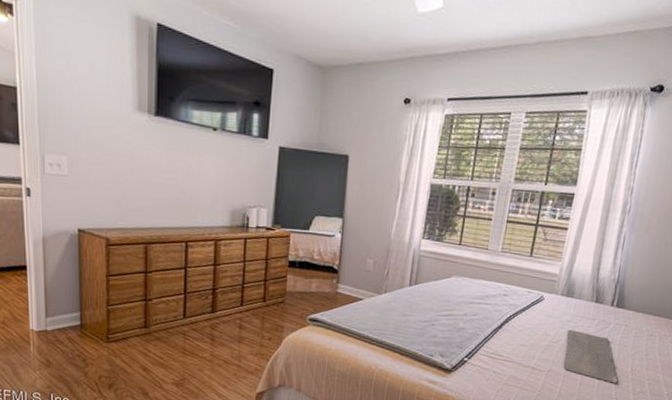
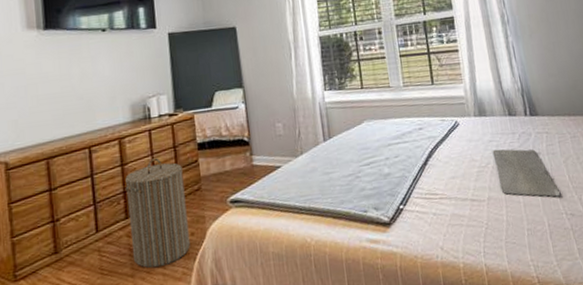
laundry hamper: none [213,265,271,360] -> present [125,158,190,268]

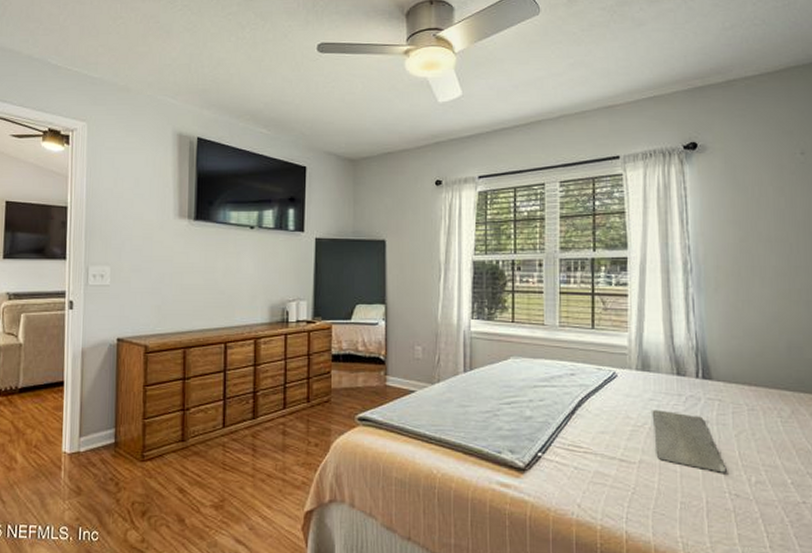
laundry hamper: present [125,158,190,268] -> none [255,363,314,472]

